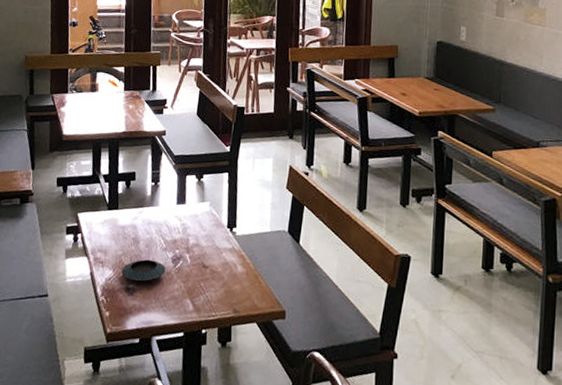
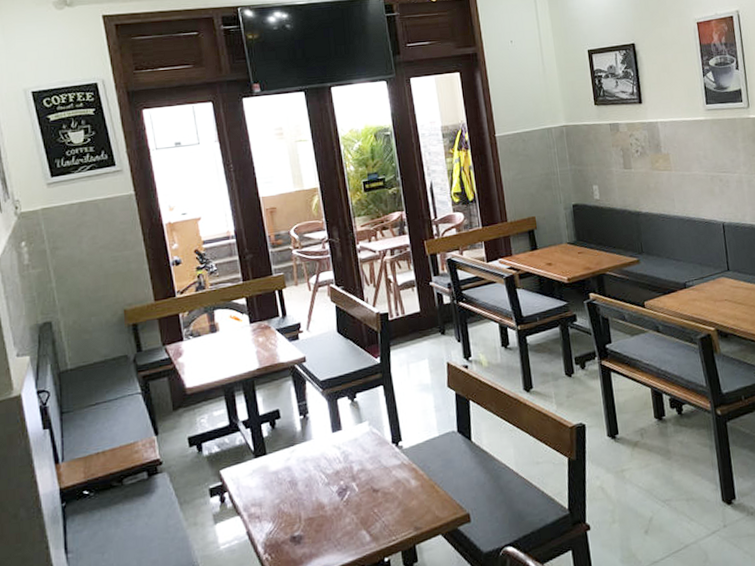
saucer: present [121,259,166,281] -> none [283,499,333,528]

